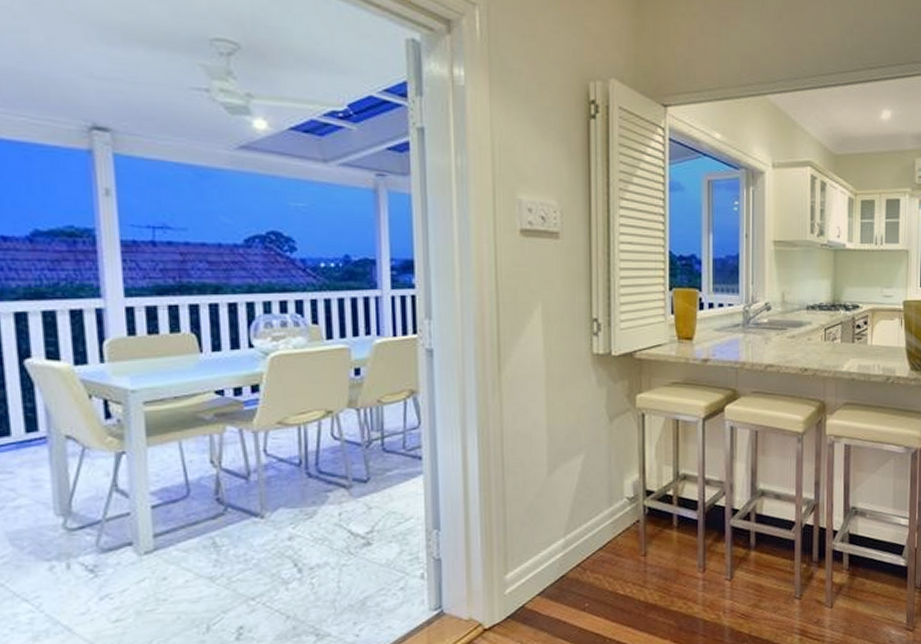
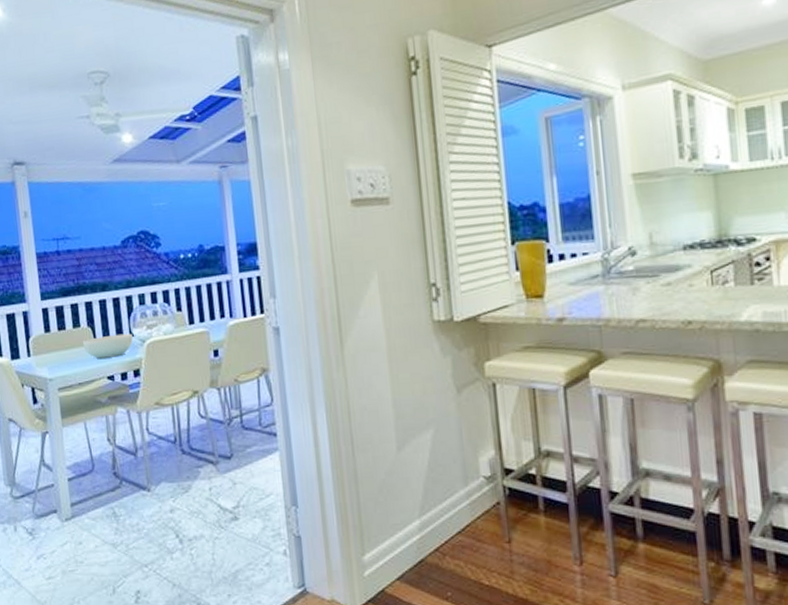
bowl: none [183,343,253,370] -> present [83,333,133,359]

